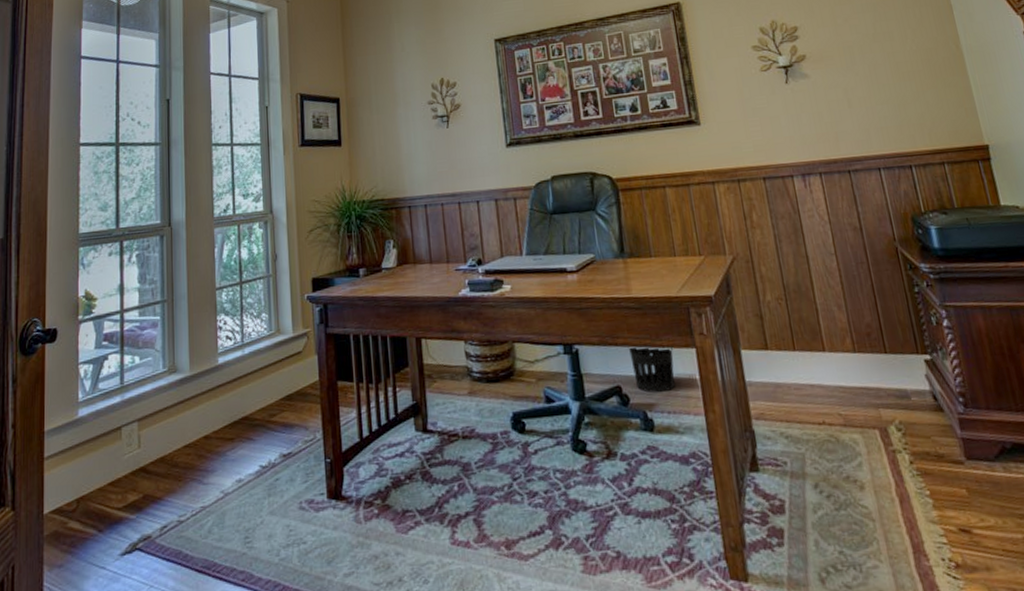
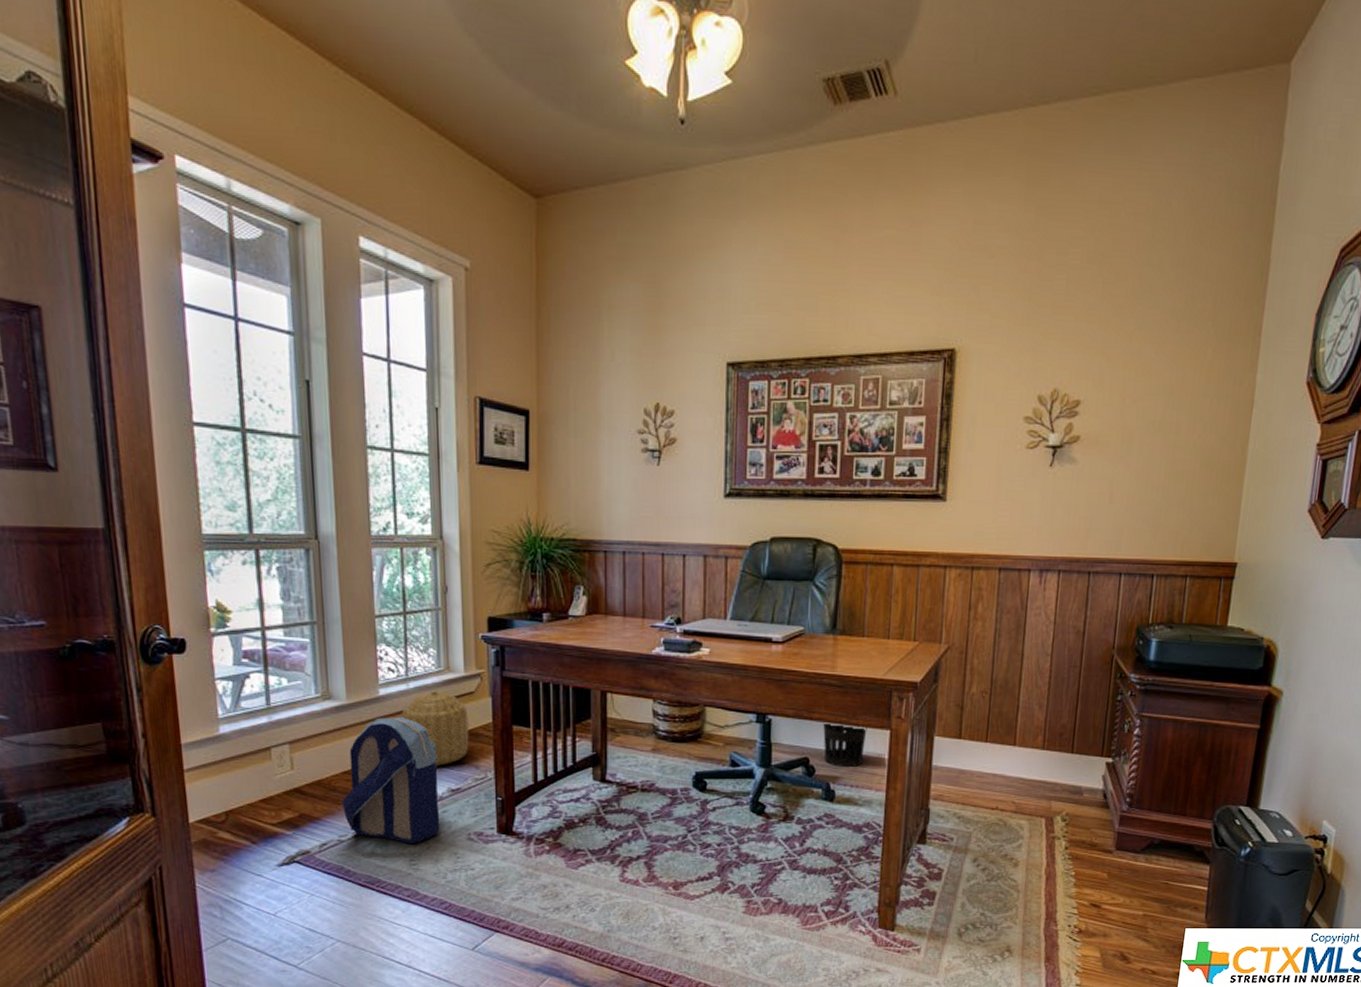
backpack: none [183,384,273,520] -> present [342,717,440,844]
basket: none [237,353,299,431] -> present [401,689,469,766]

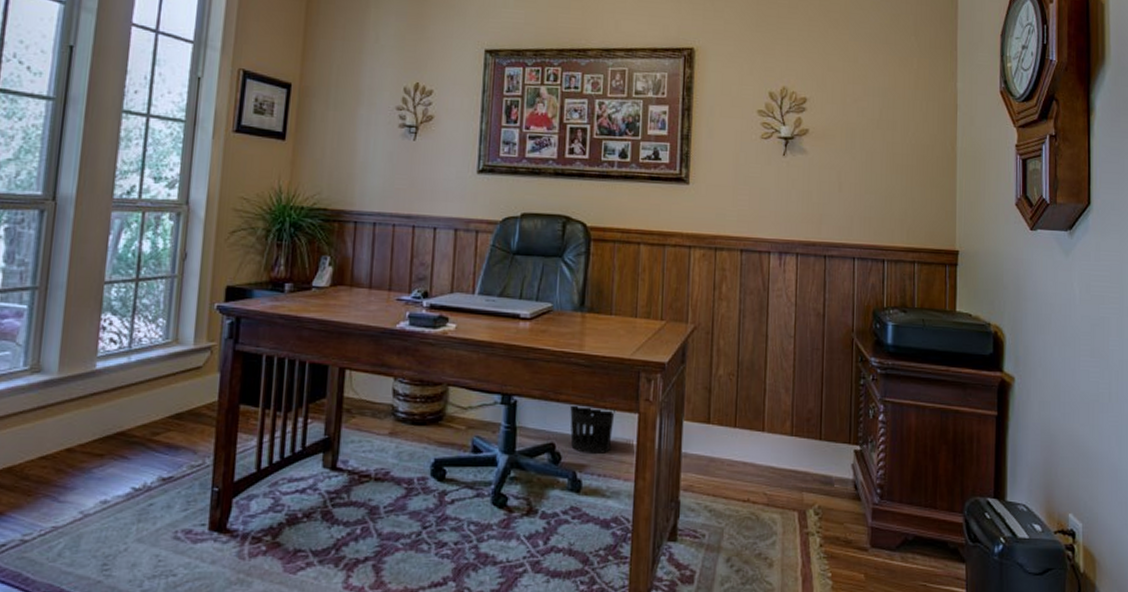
backpack: present [342,717,440,844] -> none [32,394,152,545]
basket: present [401,689,469,766] -> none [117,363,192,450]

